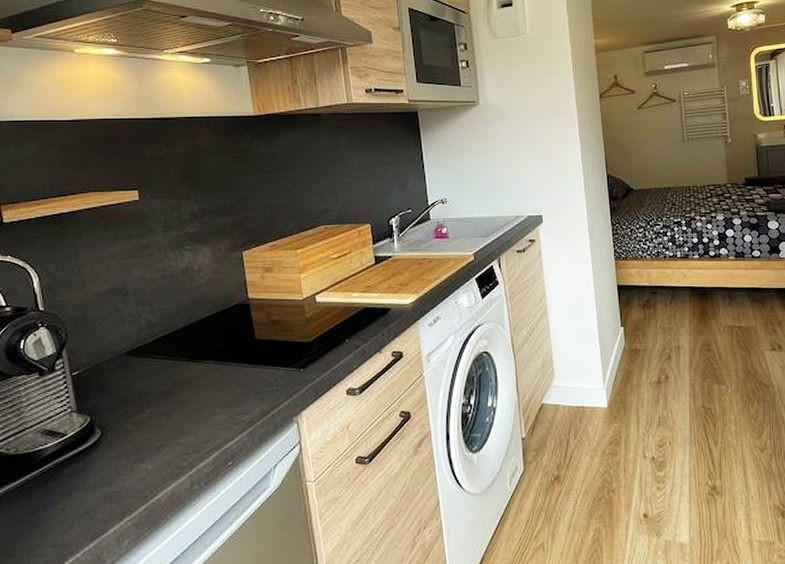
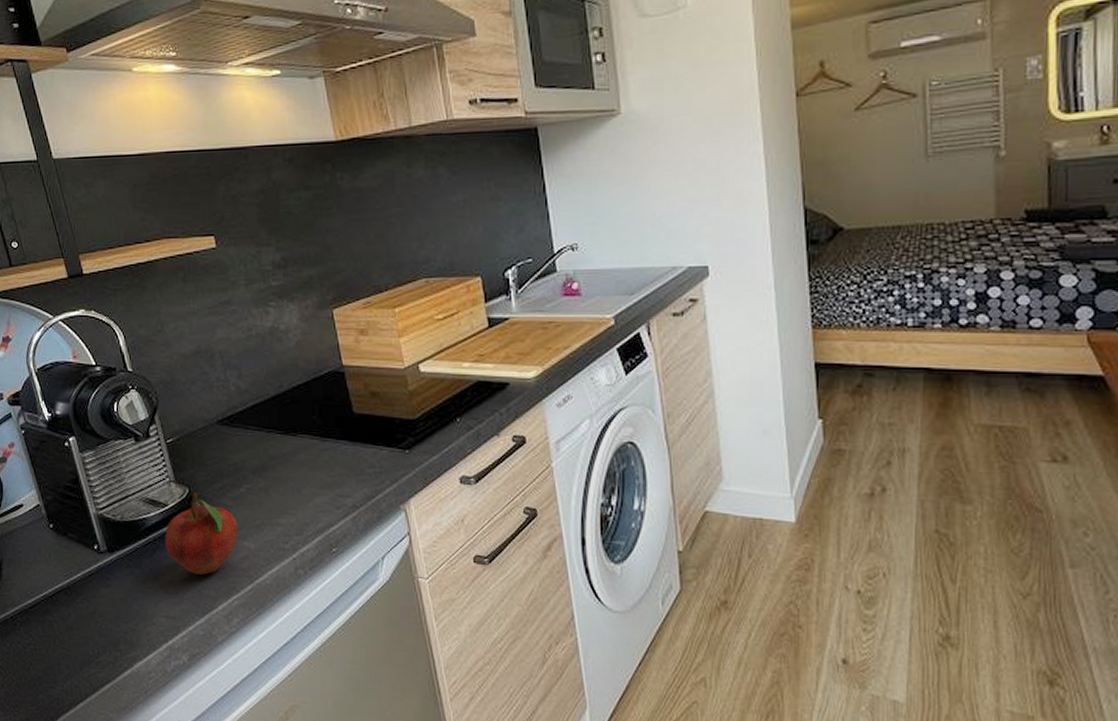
fruit: none [60,420,138,500] -> present [165,492,239,575]

